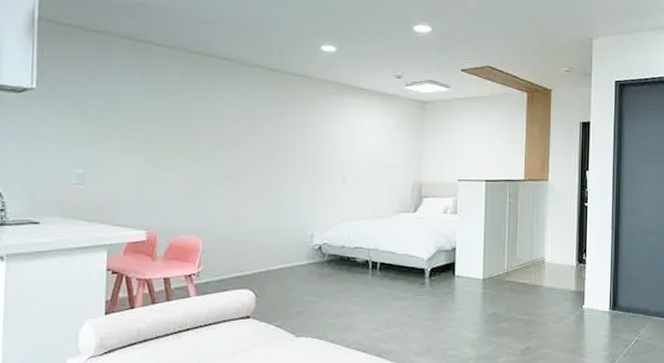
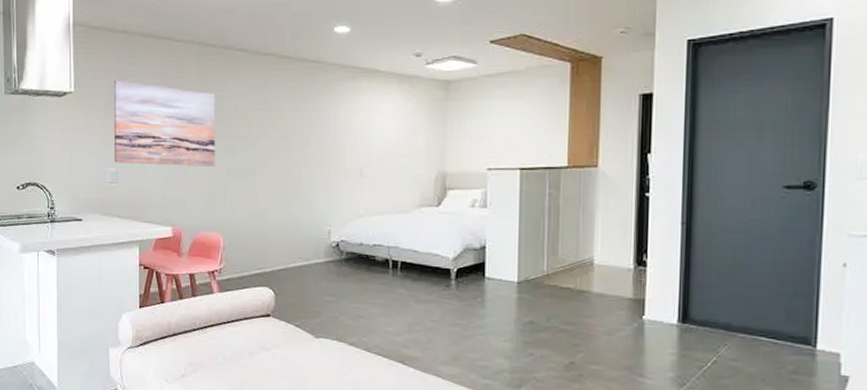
wall art: none [82,79,199,171] -> present [114,80,215,166]

